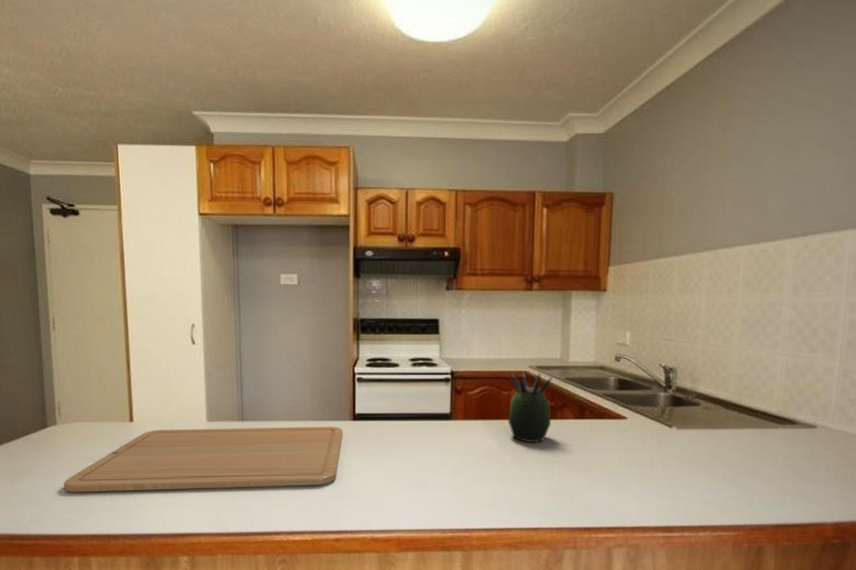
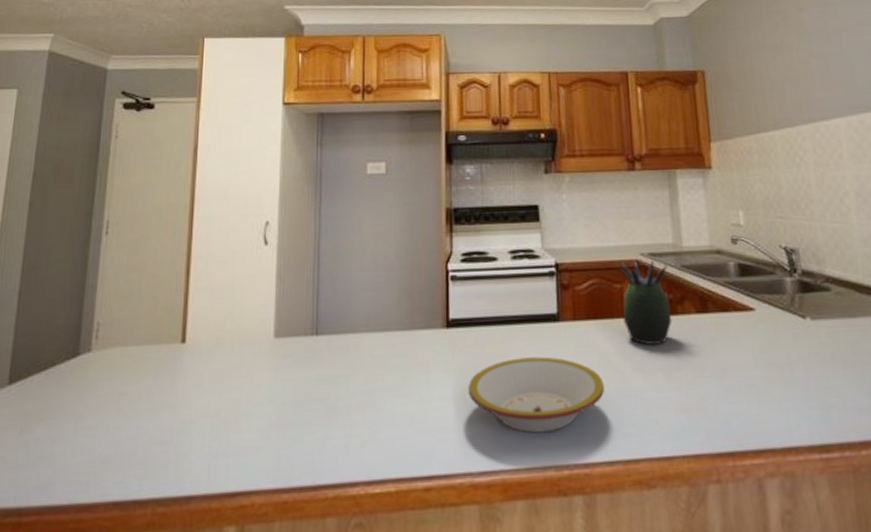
chopping board: present [63,426,343,493] -> none [86,336,435,443]
bowl: none [371,447,486,505] -> present [468,356,604,434]

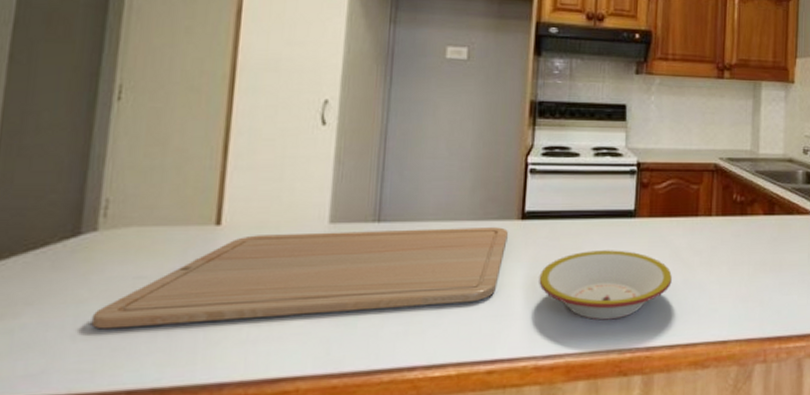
chopping board: none [86,336,435,443] -> present [91,227,508,330]
succulent plant: present [617,259,672,345] -> none [696,164,744,242]

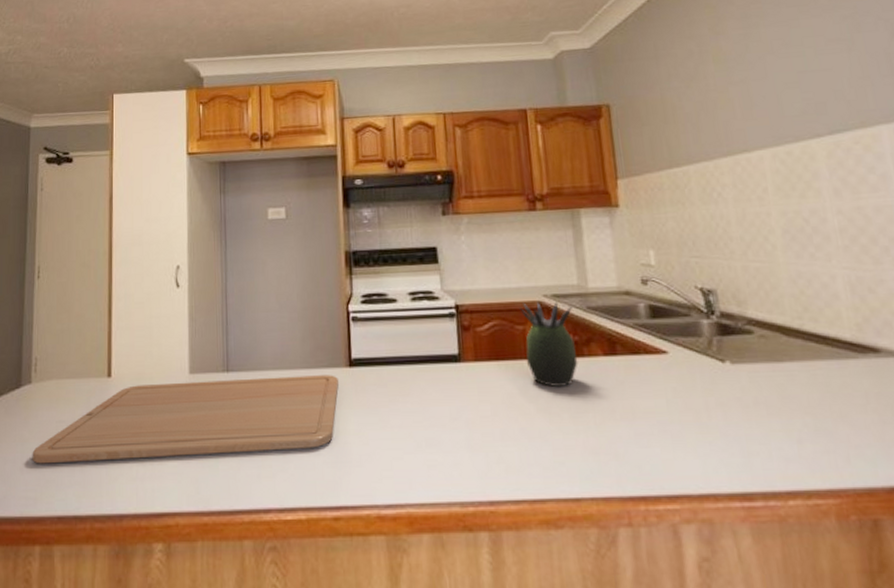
bowl: present [539,250,672,320] -> none [372,396,508,470]
succulent plant: none [696,164,744,242] -> present [519,301,578,387]

